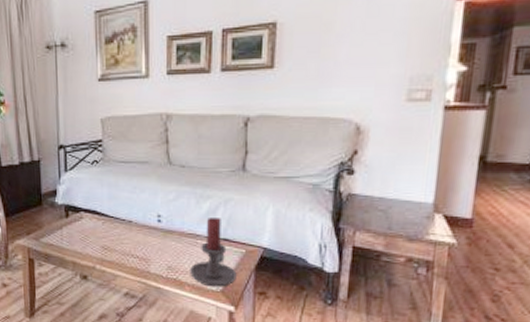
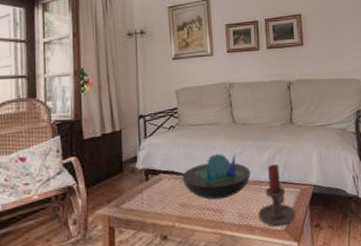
decorative bowl: none [105,197,186,248] -> present [182,153,251,200]

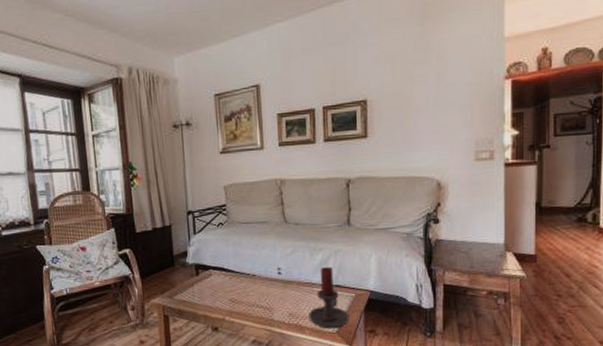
decorative bowl: present [182,153,251,200] -> none [231,252,303,298]

